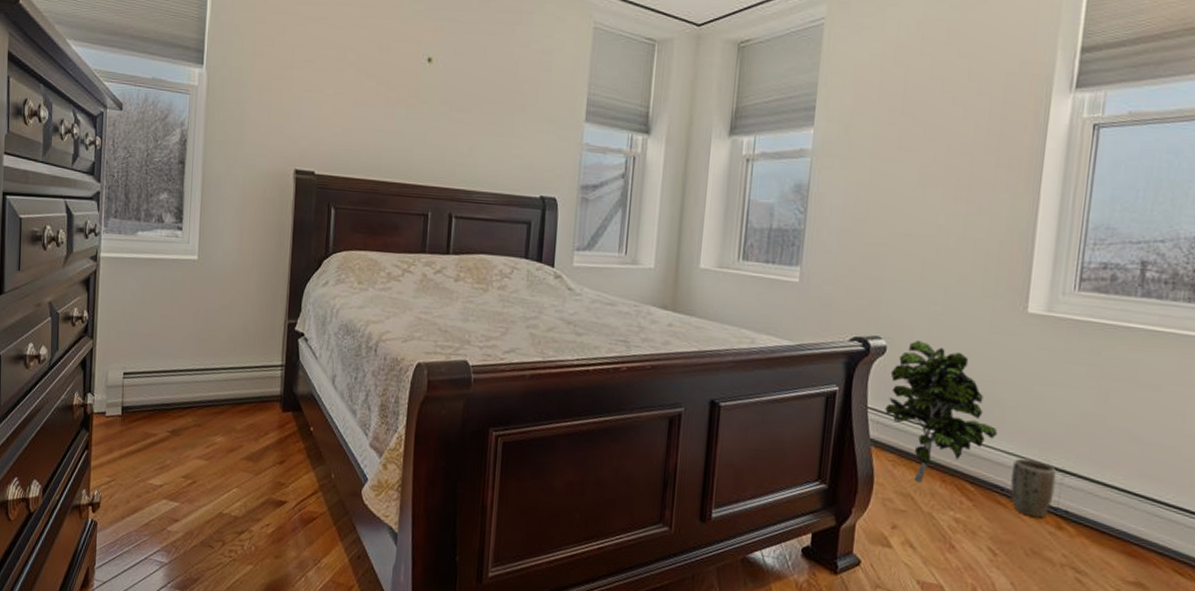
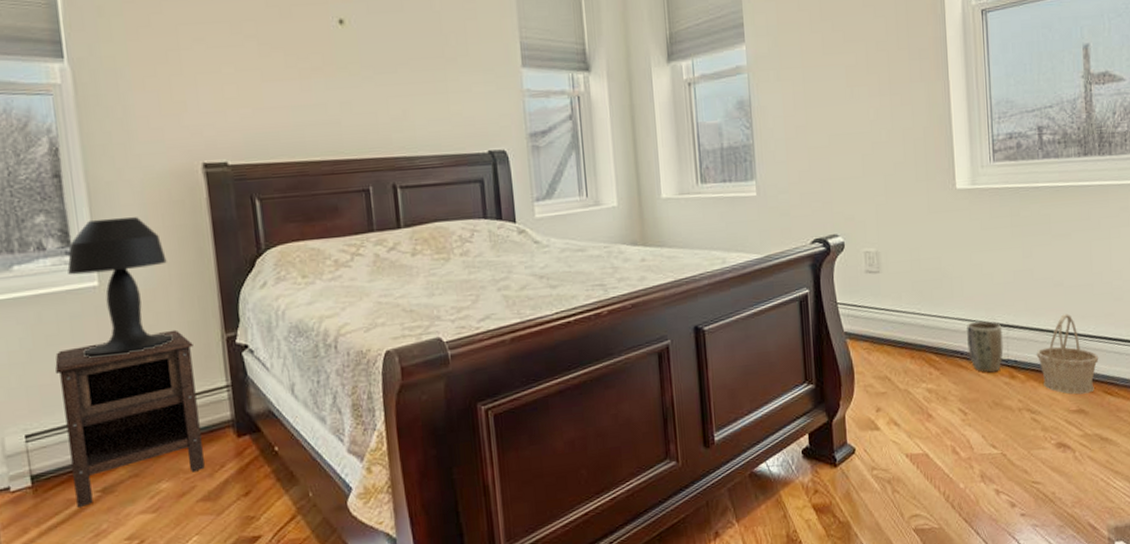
nightstand: none [151,308,261,442] -> present [55,329,205,507]
table lamp: none [176,204,253,322] -> present [67,217,173,359]
indoor plant: present [885,341,998,482] -> none [851,232,950,363]
basket: none [1093,473,1174,567] -> present [1036,313,1099,395]

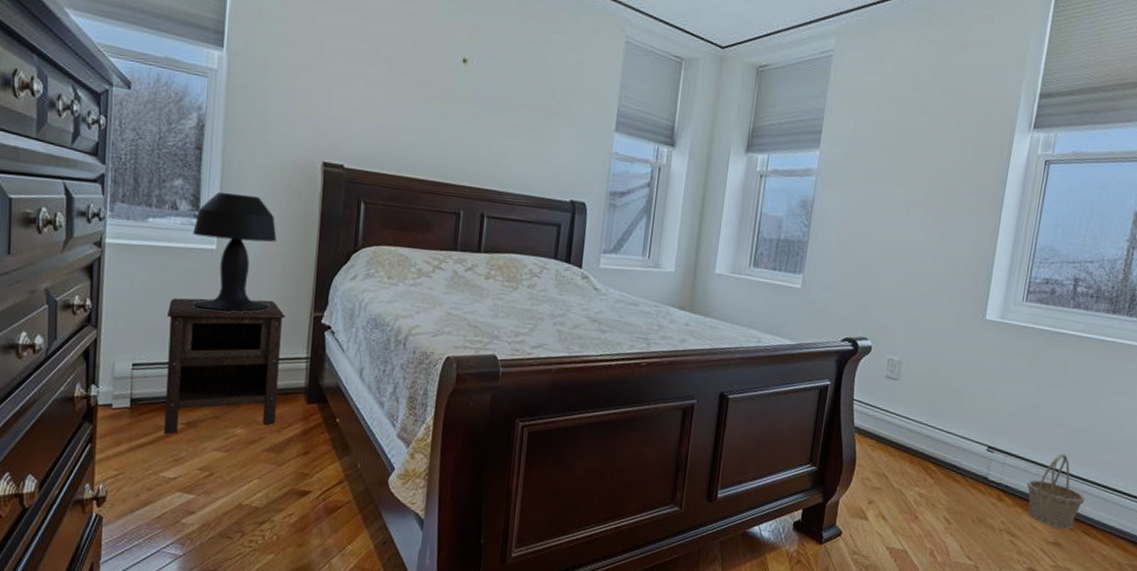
plant pot: present [967,321,1003,373] -> none [964,442,1000,492]

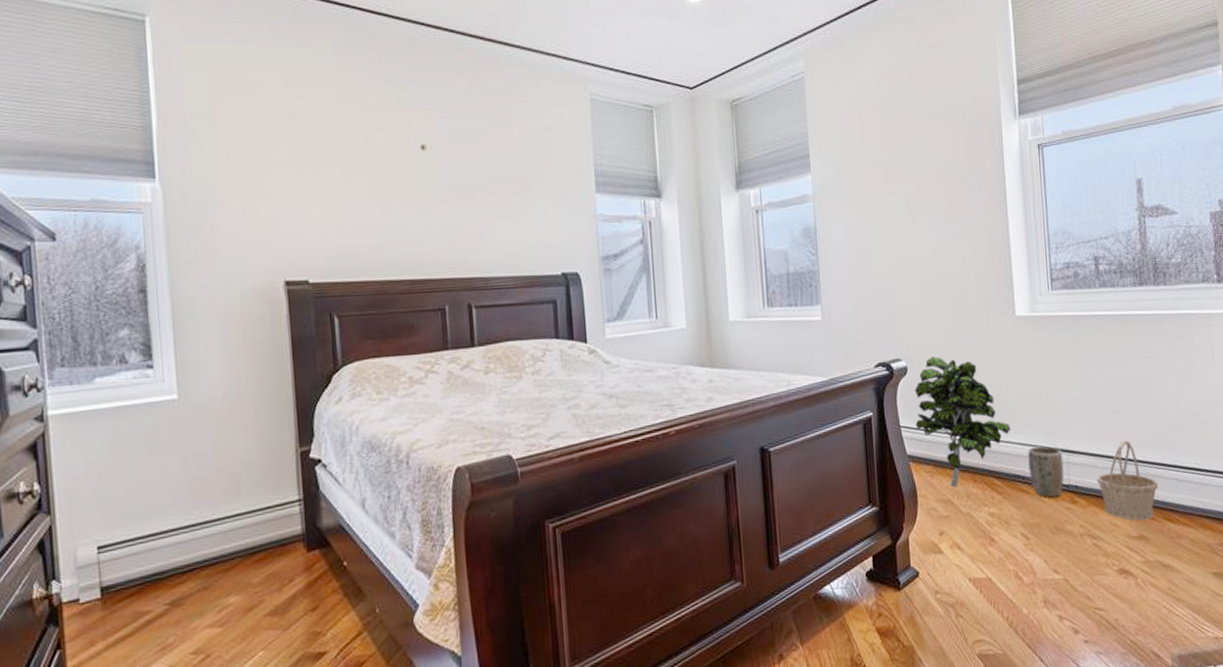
nightstand: present [164,298,285,434] -> none [131,443,274,620]
table lamp: present [191,192,277,314] -> none [148,332,248,471]
indoor plant: none [867,342,957,463] -> present [914,356,1011,487]
plant pot: none [964,442,1000,492] -> present [1028,446,1064,498]

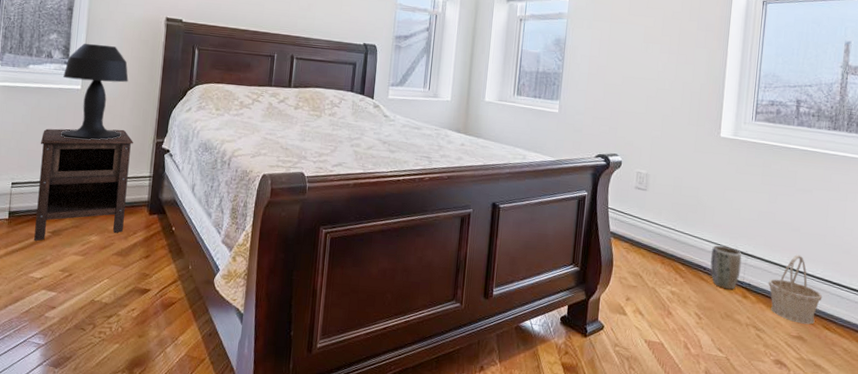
nightstand: none [131,443,274,620] -> present [34,128,133,241]
table lamp: none [148,332,248,471] -> present [60,43,129,141]
indoor plant: present [914,356,1011,487] -> none [621,157,701,264]

